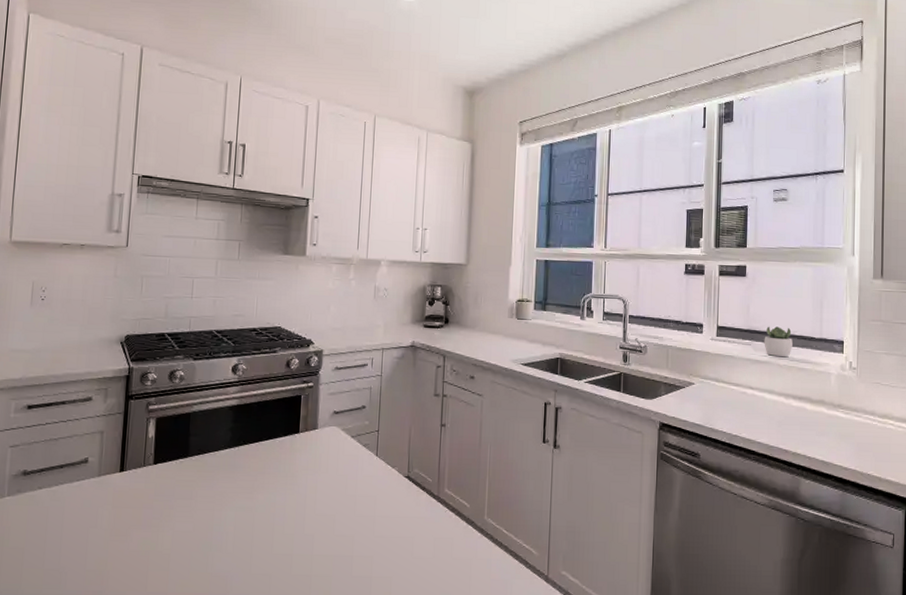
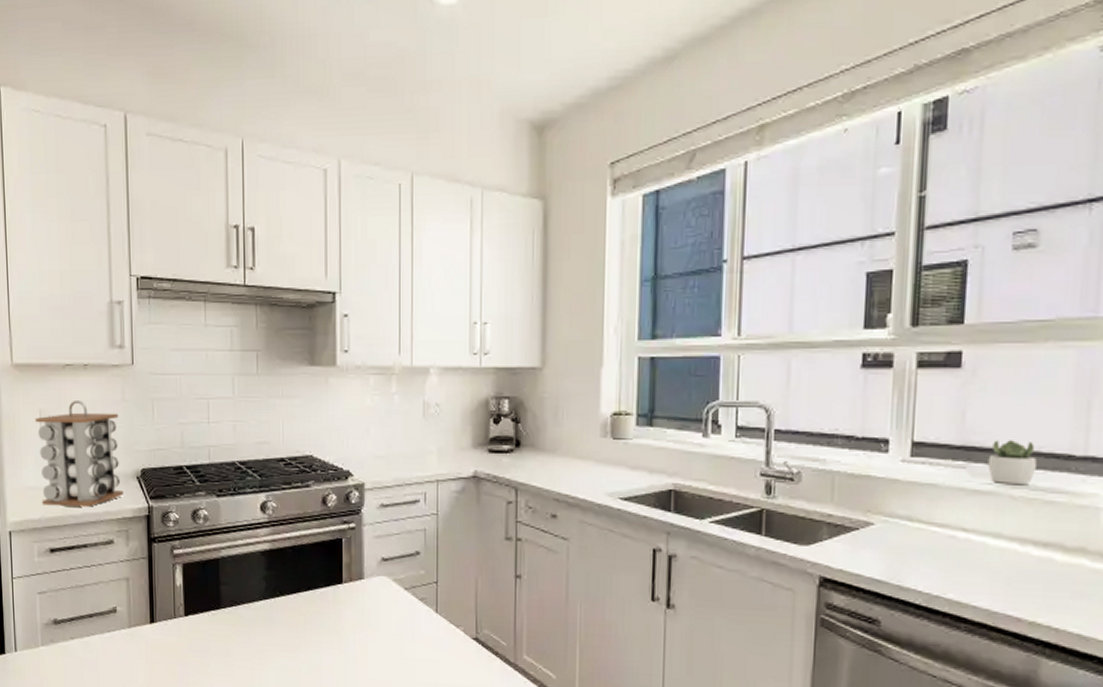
spice rack: none [24,275,109,368] -> present [35,401,124,508]

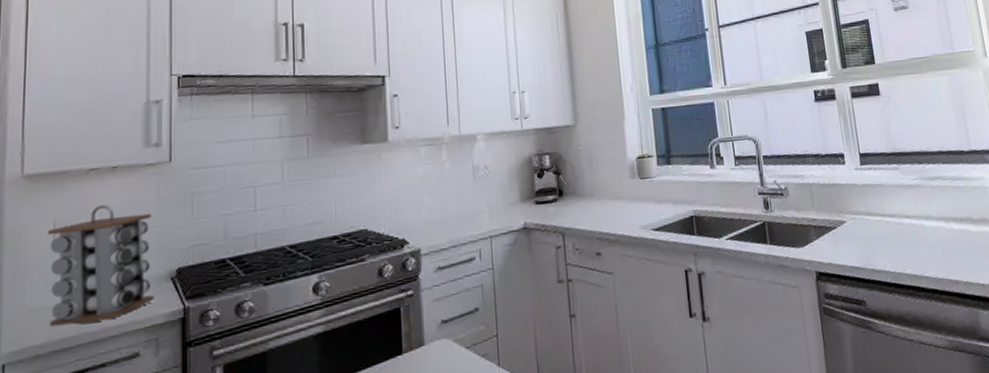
succulent plant: present [988,440,1037,486] -> none [911,144,943,178]

